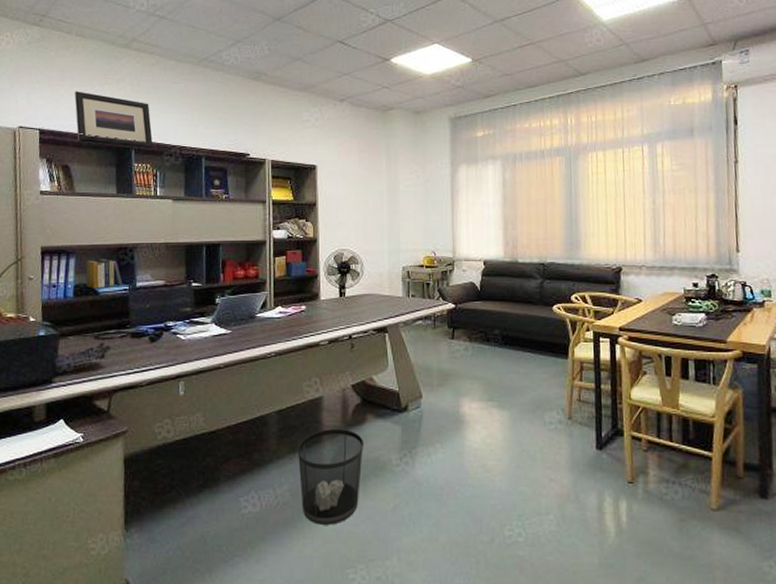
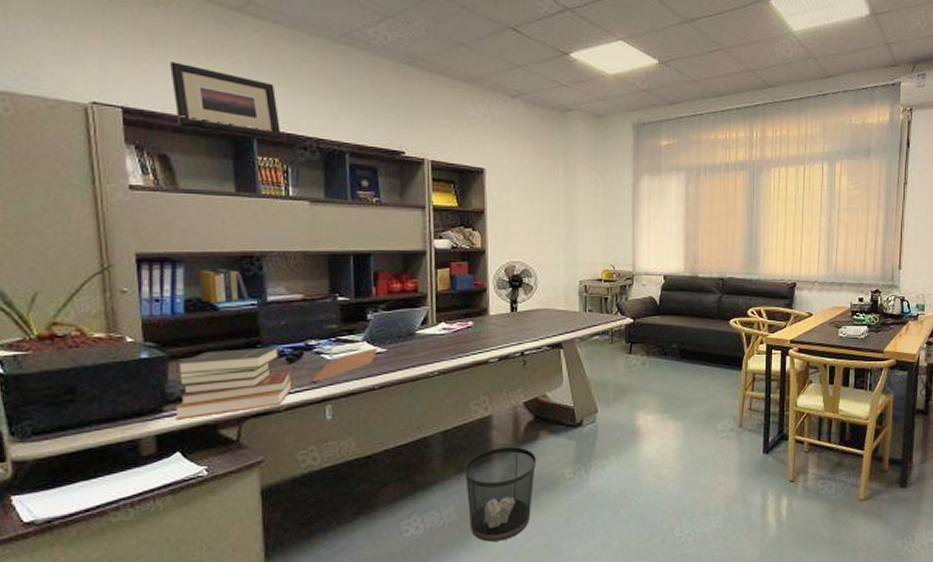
books: none [61,327,153,391] -> present [175,347,292,420]
papers: none [167,329,224,361] -> present [310,348,379,383]

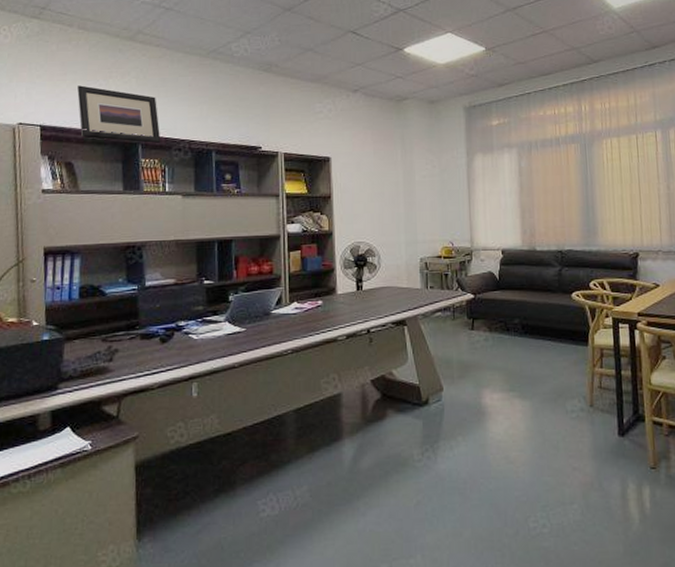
books: present [175,347,292,420] -> none [67,328,165,397]
books: present [199,269,249,304] -> none [91,258,131,290]
papers: present [310,348,379,383] -> none [179,328,238,362]
waste bin: present [464,447,536,542] -> none [316,426,384,525]

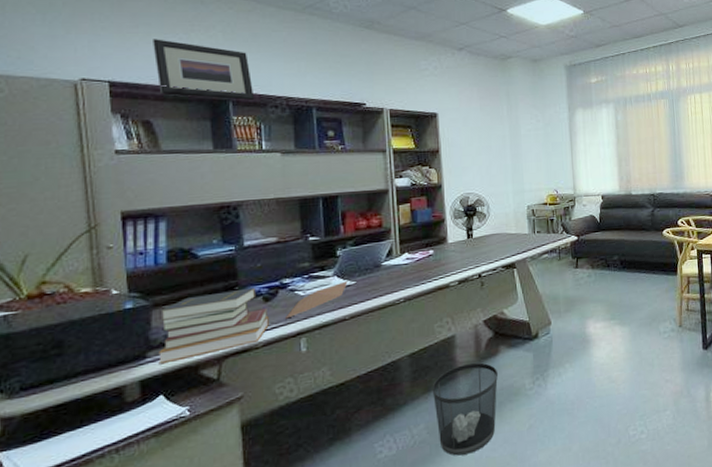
books: none [67,328,165,397] -> present [158,287,269,365]
papers: none [179,328,238,362] -> present [285,281,348,319]
waste bin: none [316,426,384,525] -> present [432,362,498,456]

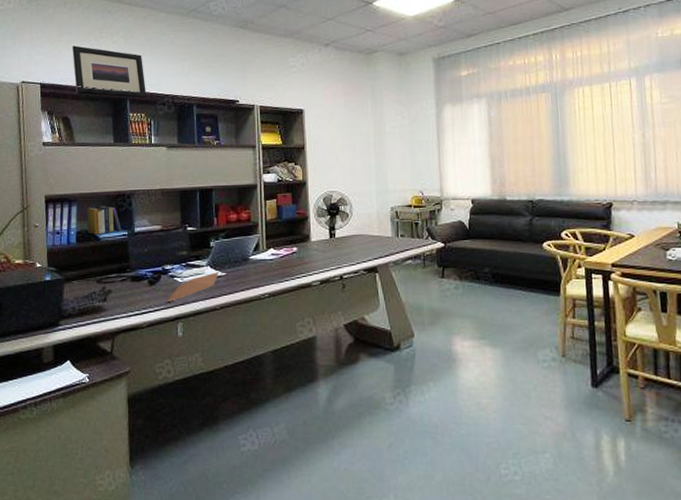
books: present [158,287,269,365] -> none [67,271,153,333]
books: none [180,219,227,253] -> present [87,206,122,235]
waste bin: present [432,362,498,456] -> none [292,368,357,463]

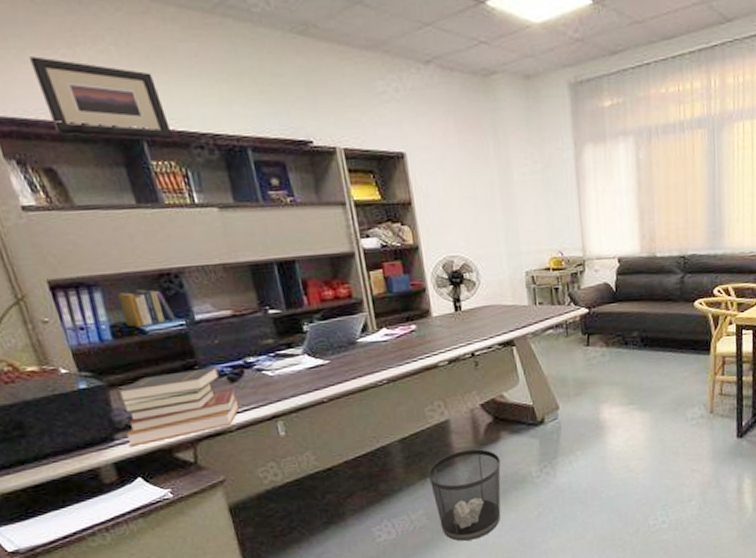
books: none [67,271,153,333] -> present [119,366,240,447]
papers: present [166,272,219,303] -> none [256,360,321,401]
waste bin: none [292,368,357,463] -> present [428,449,501,541]

